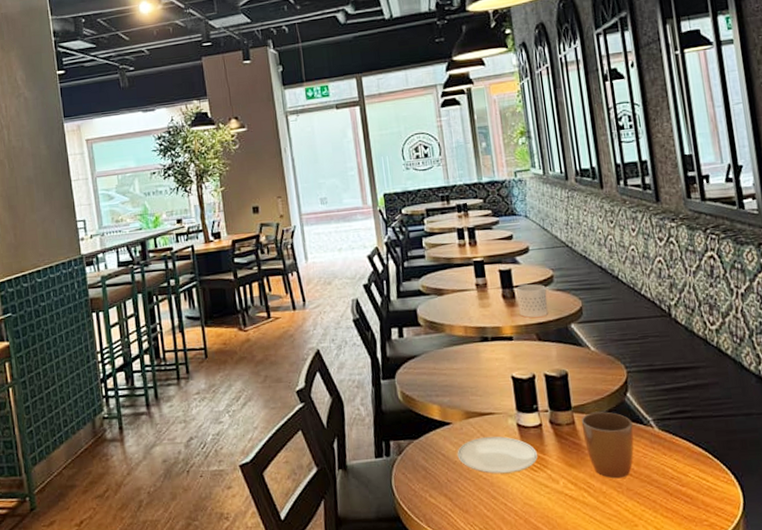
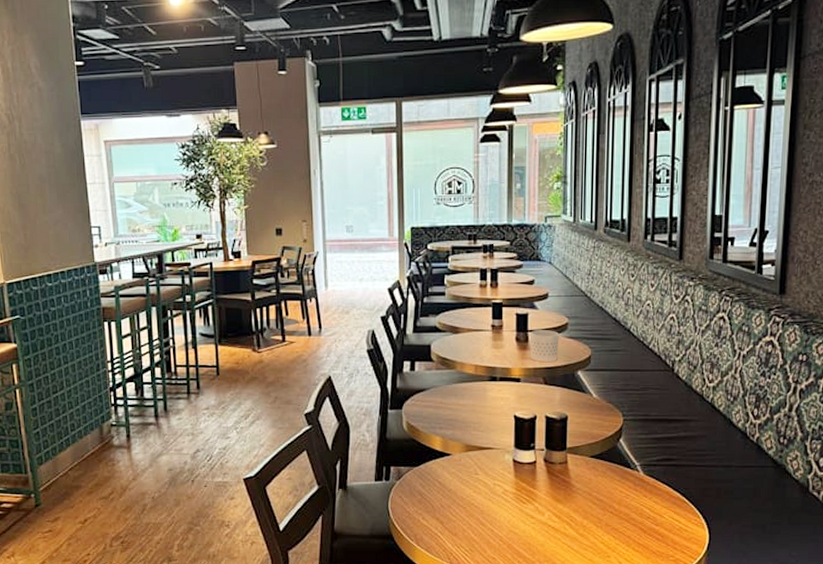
plate: present [457,436,538,475] -> none [453,469,529,503]
cup: present [581,411,634,478] -> none [573,454,621,514]

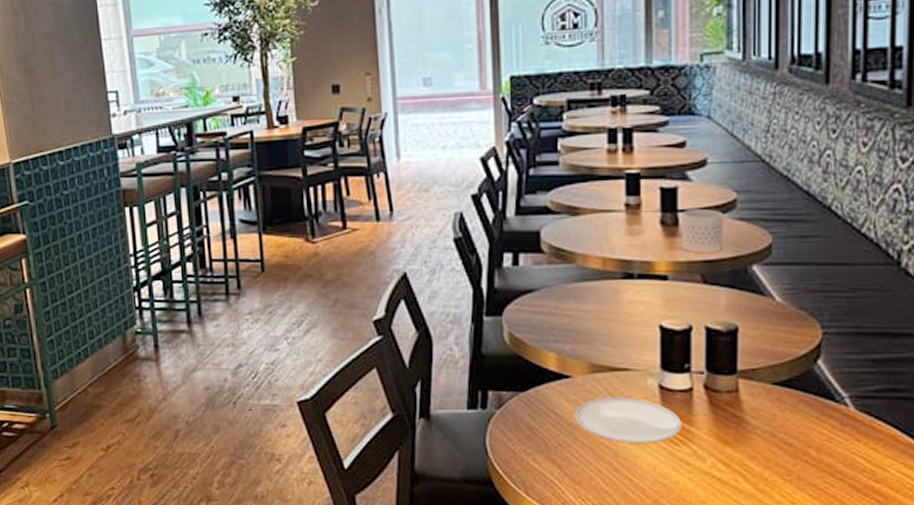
plate: none [453,469,529,503] -> present [574,396,683,444]

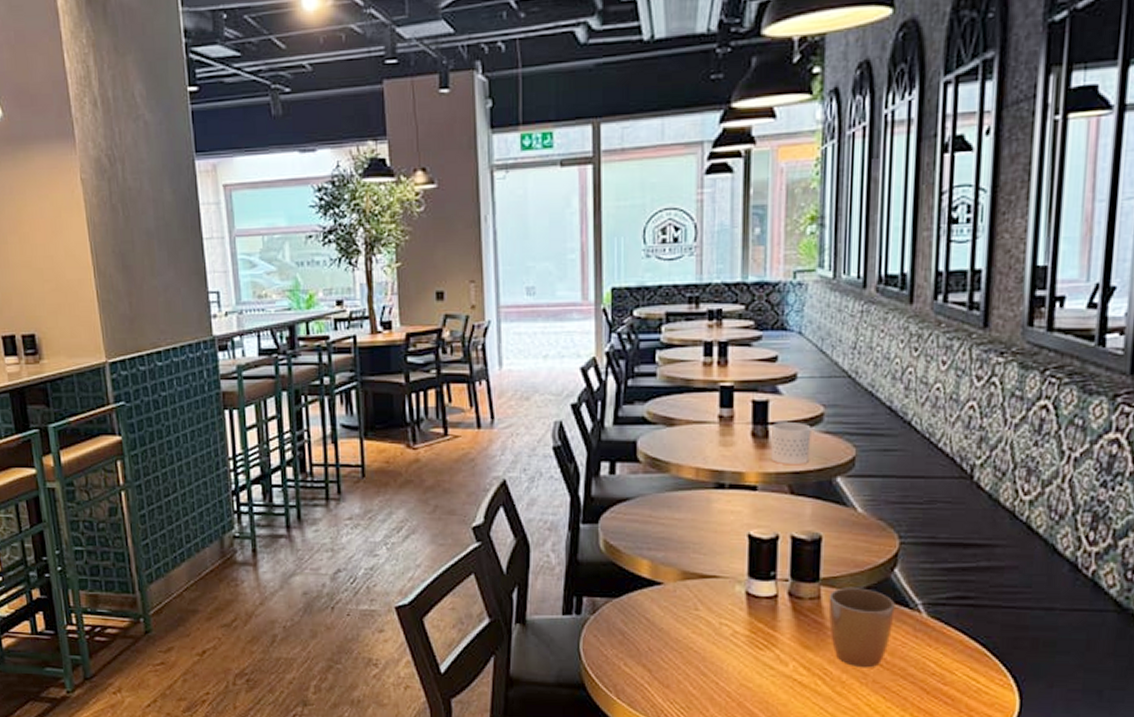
plate: present [574,396,683,444] -> none [665,603,767,649]
cup: none [747,380,820,463] -> present [828,587,895,667]

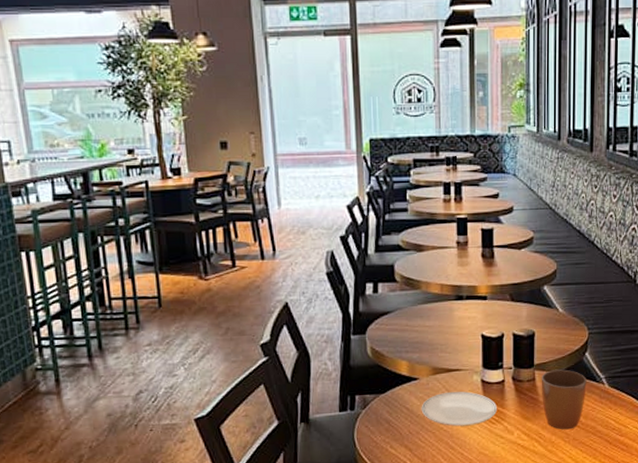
plate: none [665,603,767,649] -> present [421,391,498,427]
mug: present [771,422,811,466] -> none [496,245,525,279]

